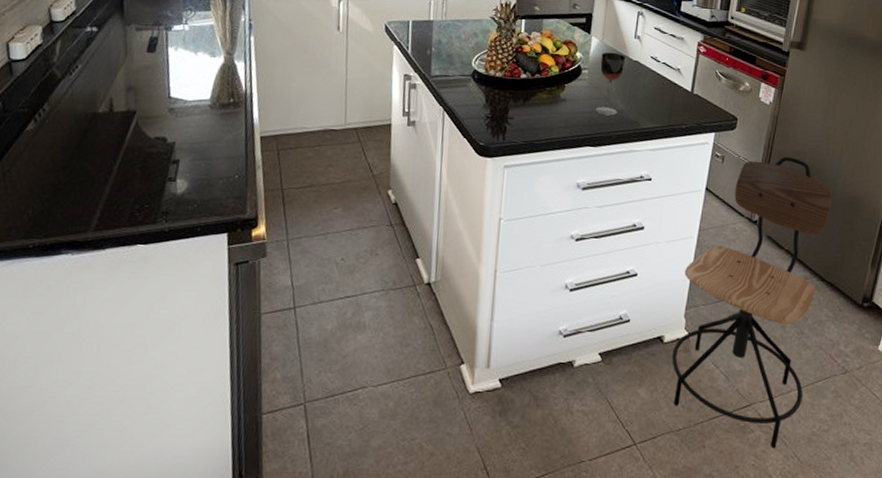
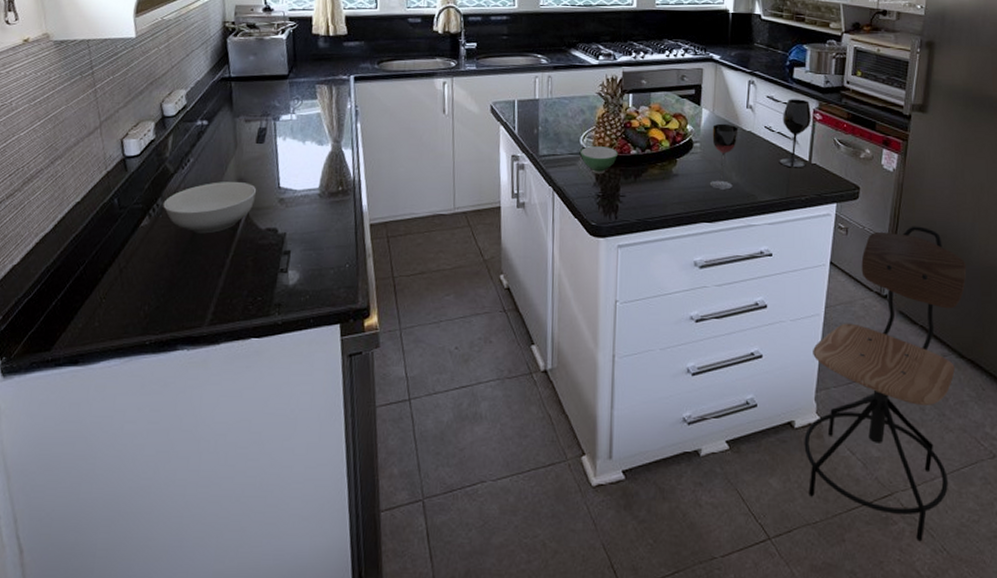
bowl: none [49,89,147,140] -> present [163,181,257,234]
bowl: none [472,68,509,97] -> present [580,145,619,175]
wineglass: none [663,31,696,98] -> present [779,99,811,168]

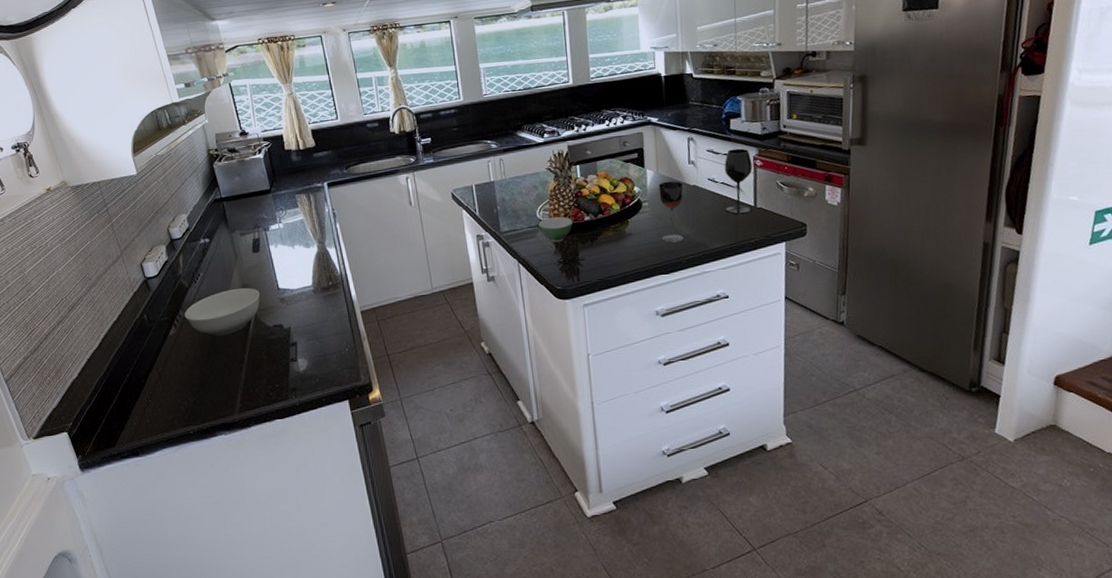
chair: present [804,226,967,542] -> none [777,253,921,541]

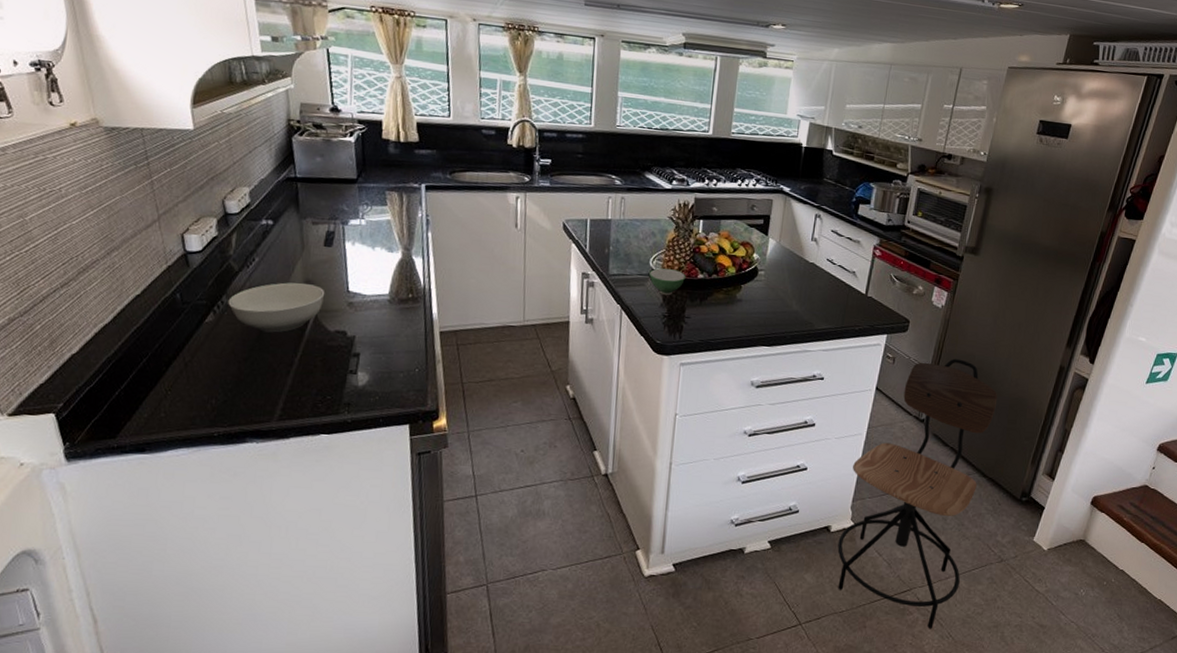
wineglass: present [658,181,684,243] -> none [770,253,802,317]
wineglass: present [724,148,753,214] -> none [837,234,872,300]
chair: none [777,253,921,541] -> present [837,358,998,629]

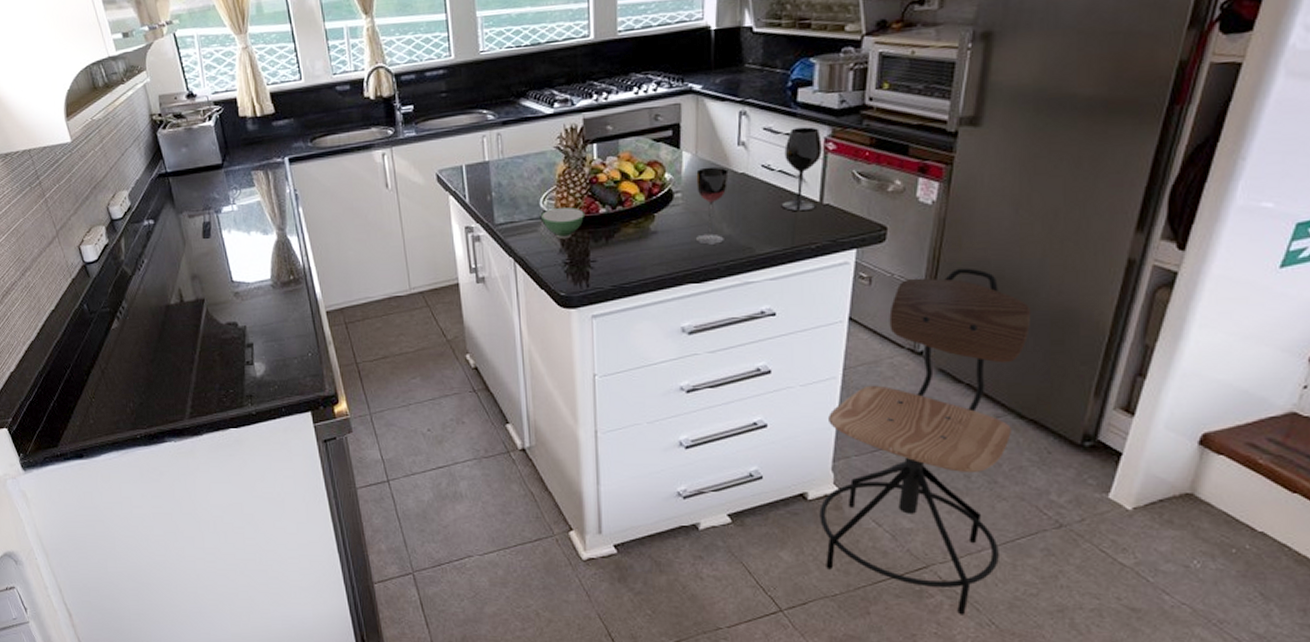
bowl: present [228,282,325,333] -> none [128,278,212,332]
wineglass: none [770,253,802,317] -> present [695,166,729,245]
wineglass: none [837,234,872,300] -> present [781,127,822,212]

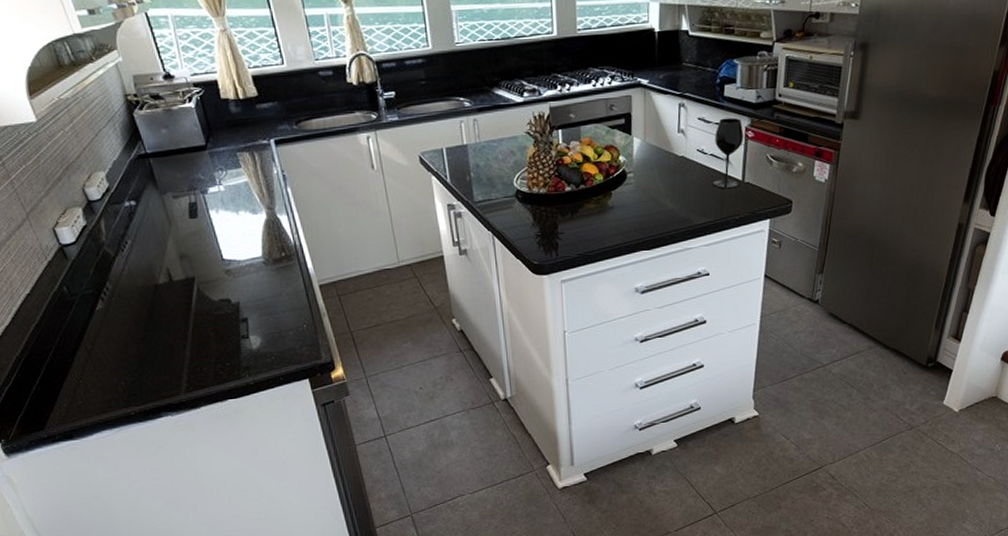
bowl: present [541,206,586,240] -> none [515,185,554,215]
wineglass: present [695,166,729,245] -> none [645,151,671,217]
chair: present [819,268,1032,615] -> none [744,232,894,502]

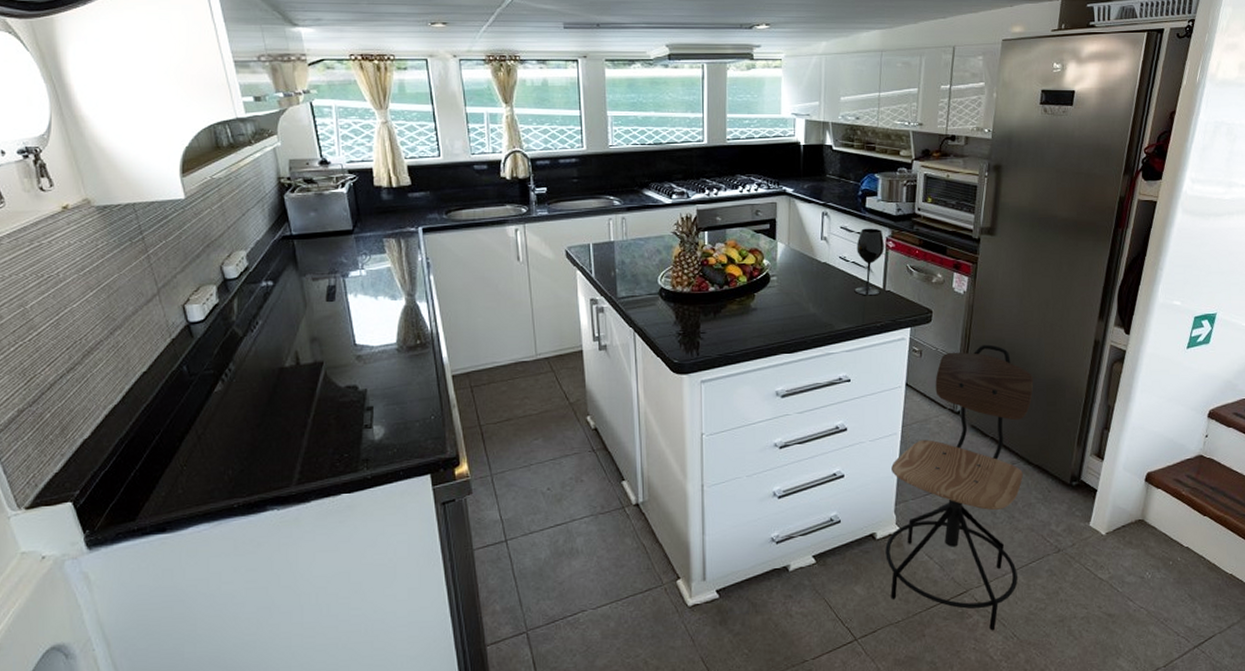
chair: none [744,232,894,502] -> present [885,344,1034,631]

